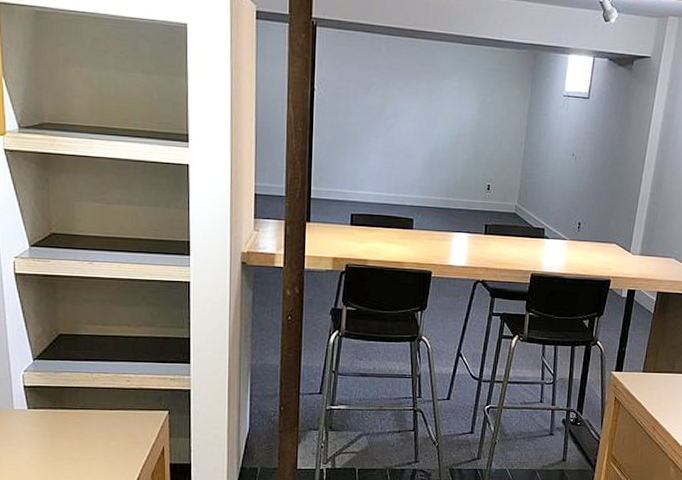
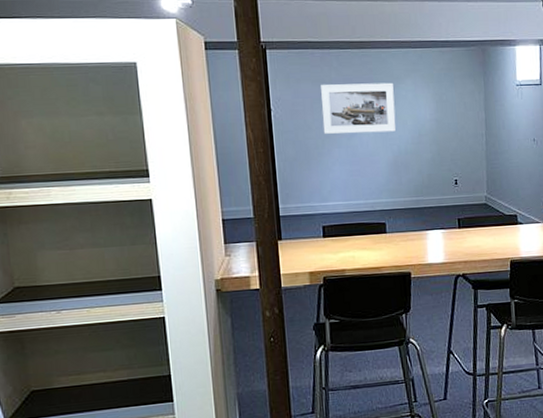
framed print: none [363,70,439,128] -> present [321,82,396,134]

